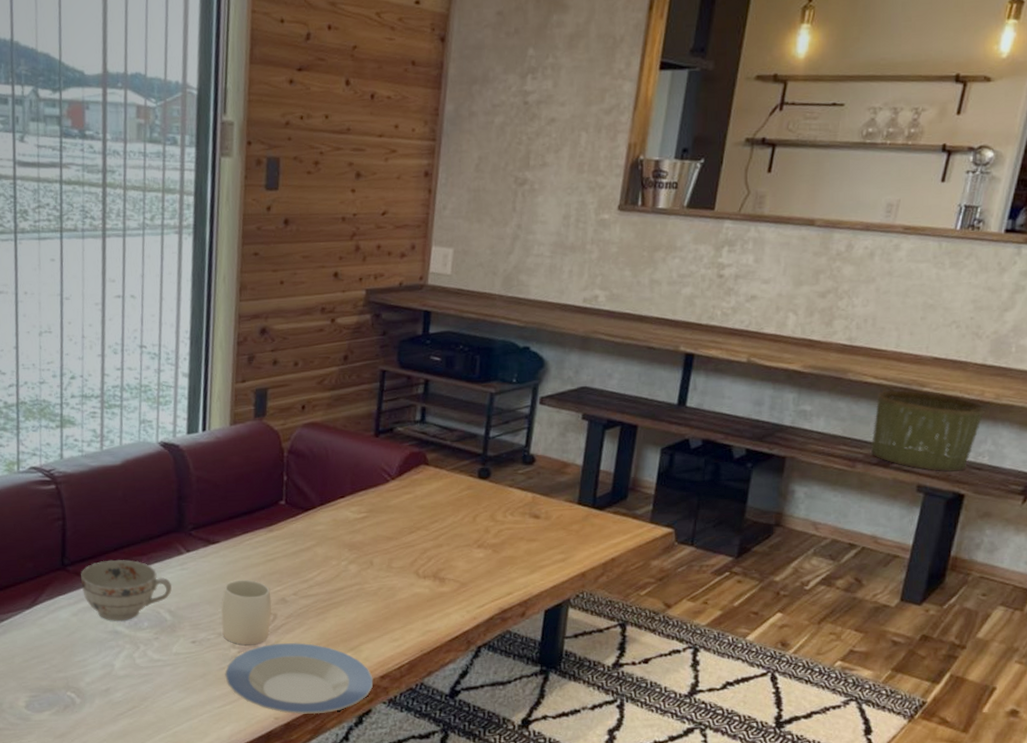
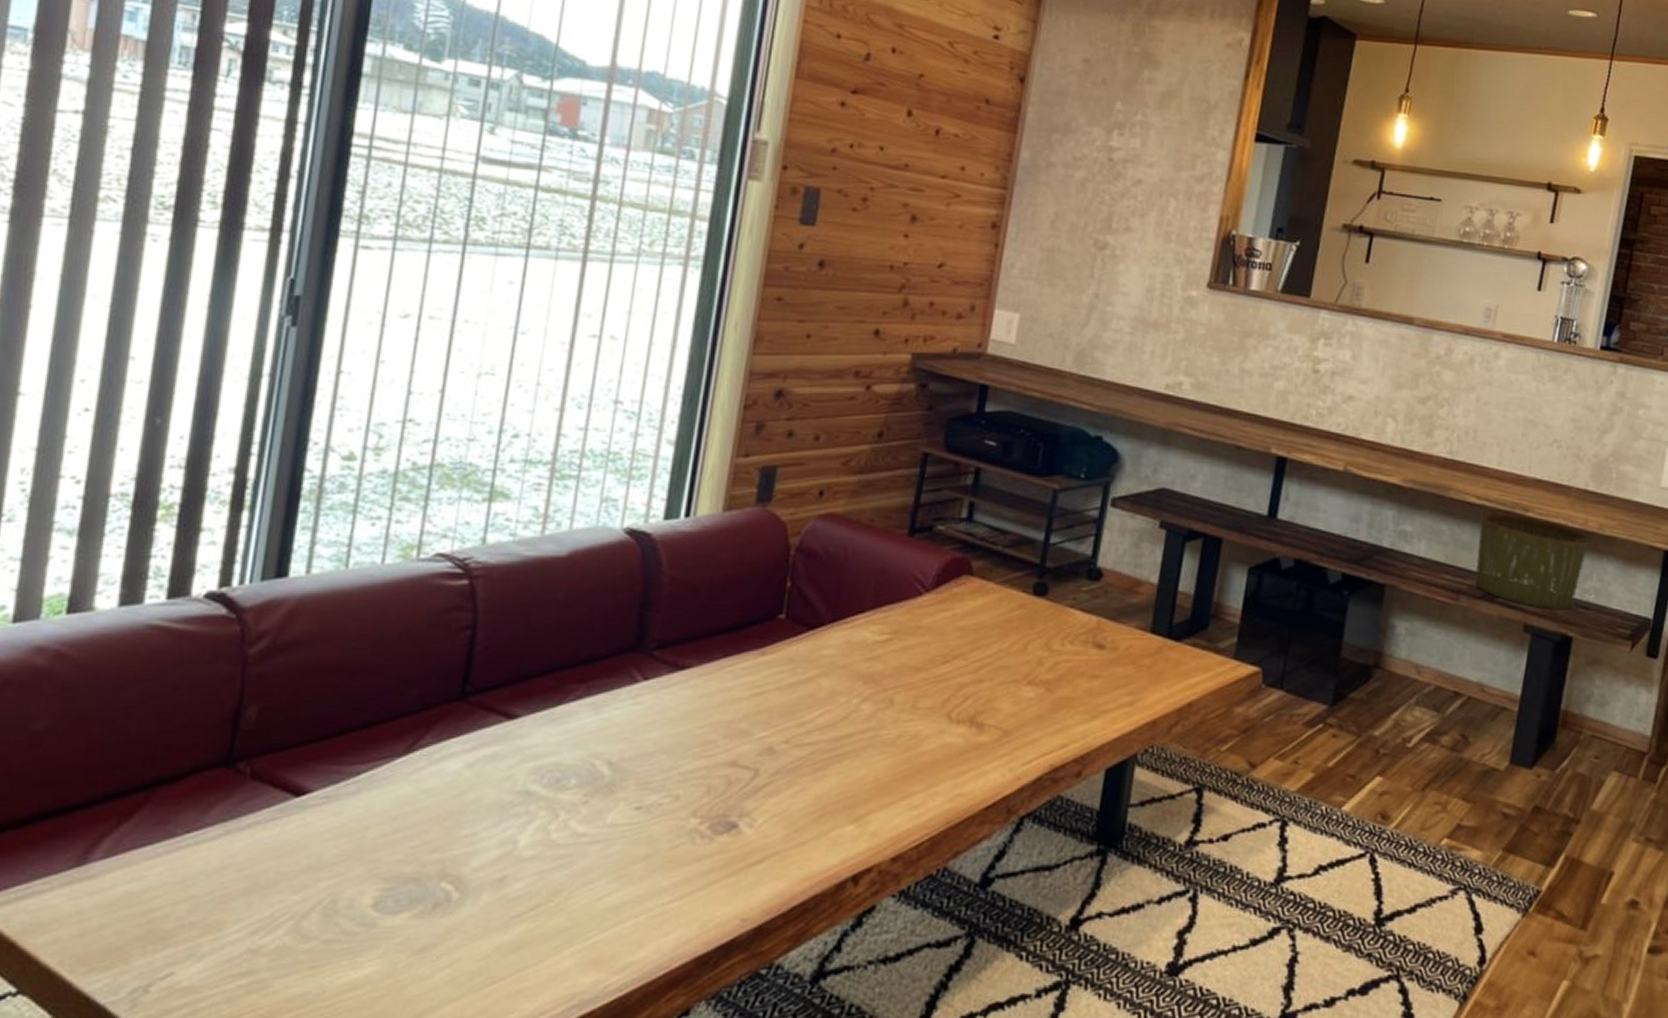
teacup: present [80,559,172,622] -> none [485,687,617,777]
mug: present [221,579,272,645] -> none [681,720,754,814]
plate: present [225,642,374,715] -> none [677,810,881,914]

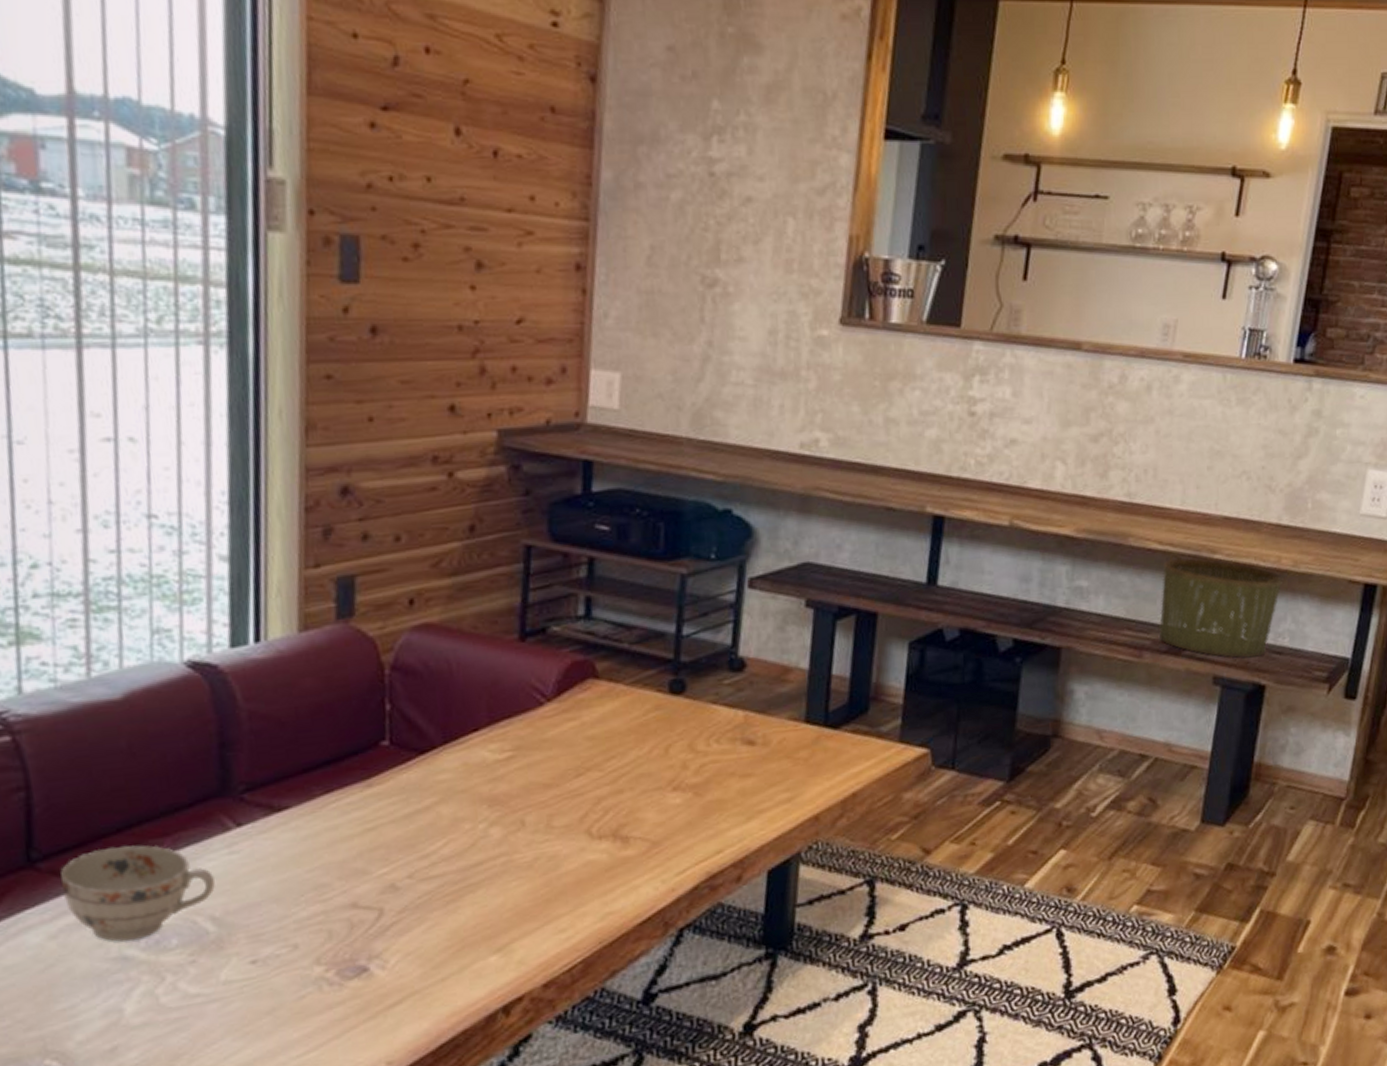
teacup: none [485,687,617,777] -> present [59,844,215,942]

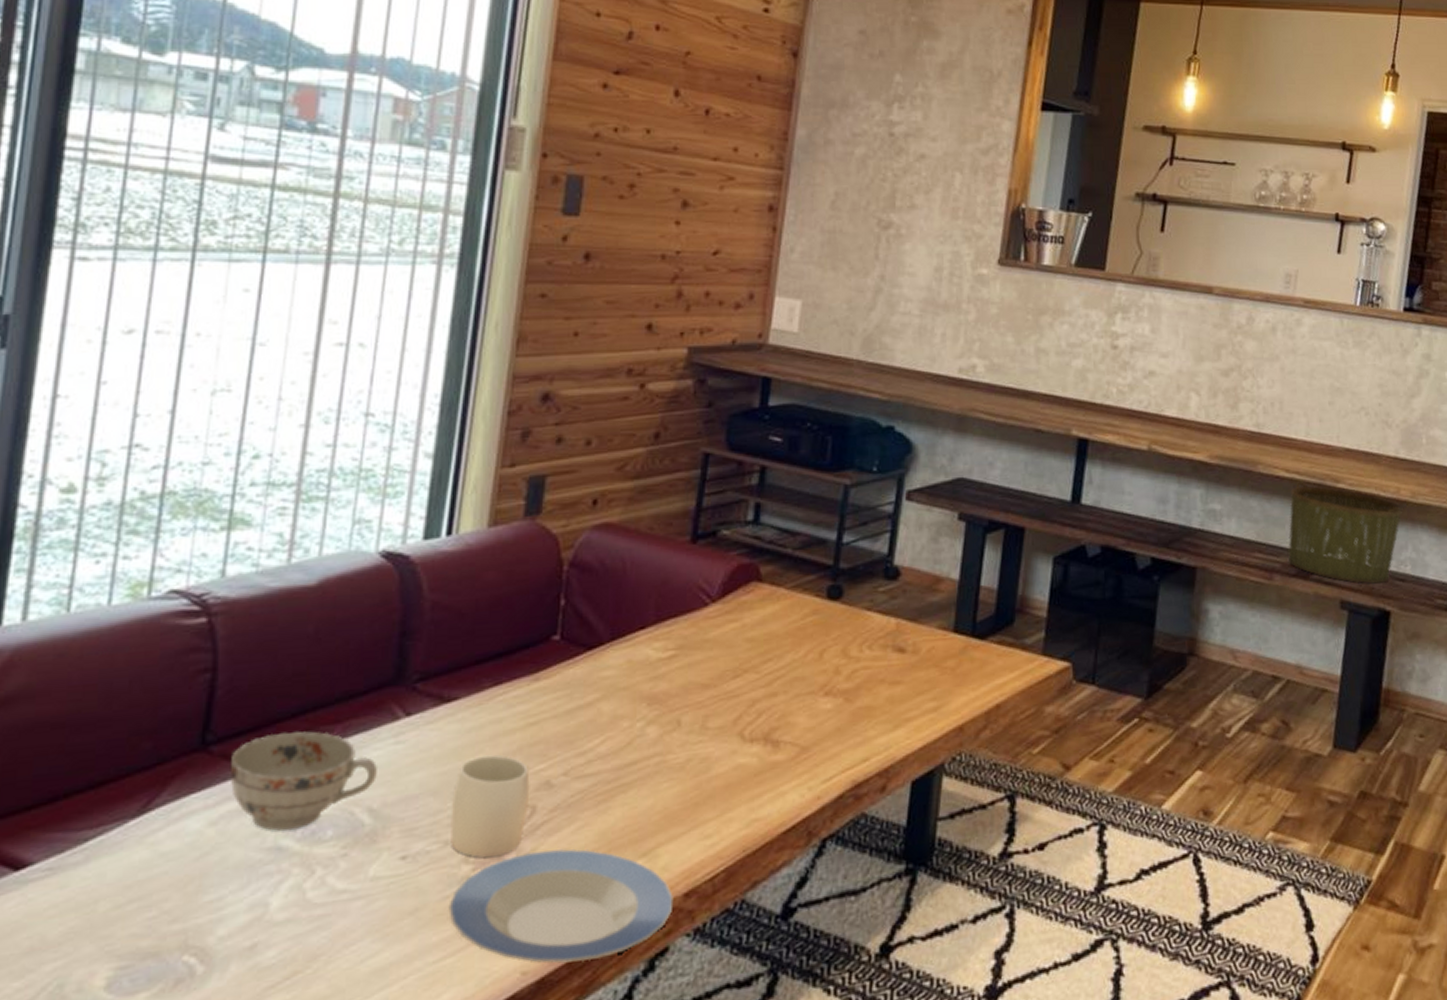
mug: none [295,861,376,959] -> present [450,755,530,858]
plate: none [305,946,533,1054] -> present [448,848,674,964]

